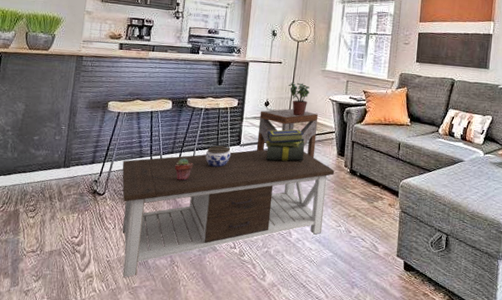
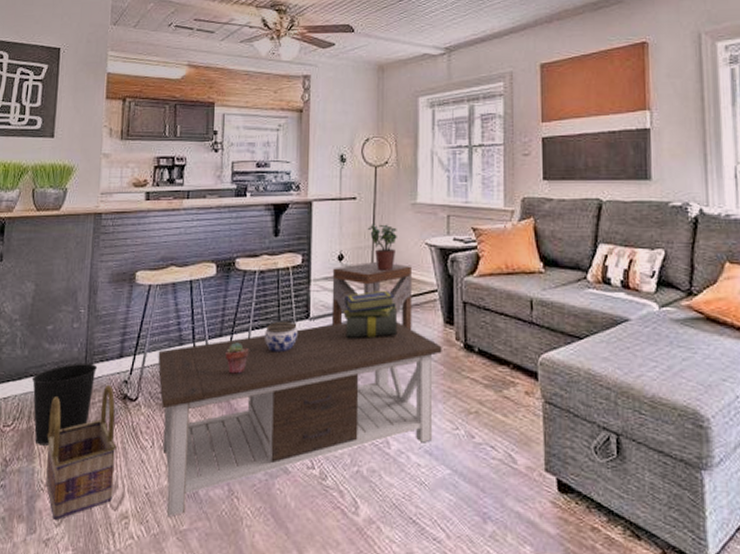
wastebasket: none [19,165,74,224] -> present [31,362,98,446]
basket: none [28,183,87,278] -> present [46,385,117,521]

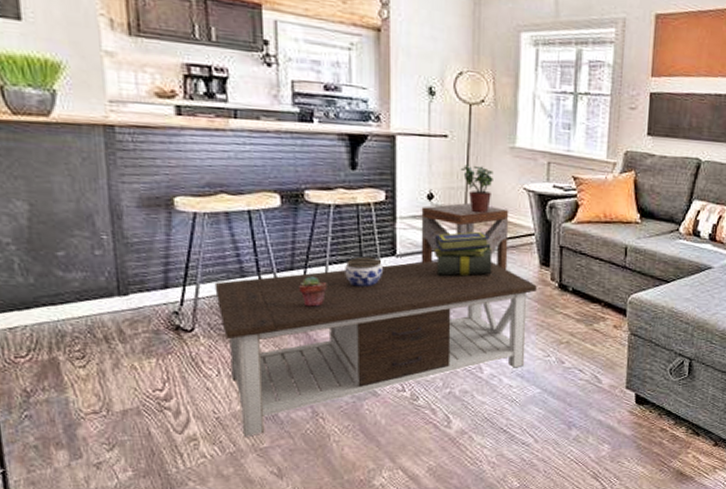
wastebasket: present [31,362,98,446] -> none [45,292,137,376]
basket: present [46,385,117,521] -> none [77,316,175,446]

